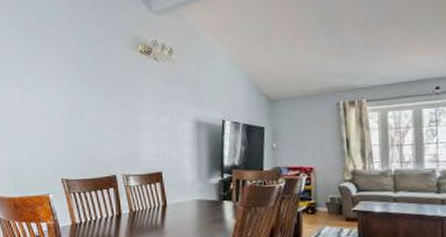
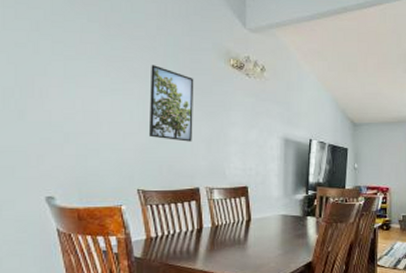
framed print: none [66,59,107,131] -> present [148,65,194,142]

